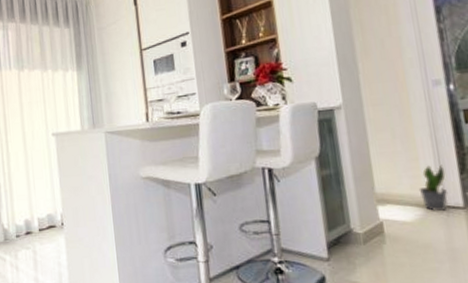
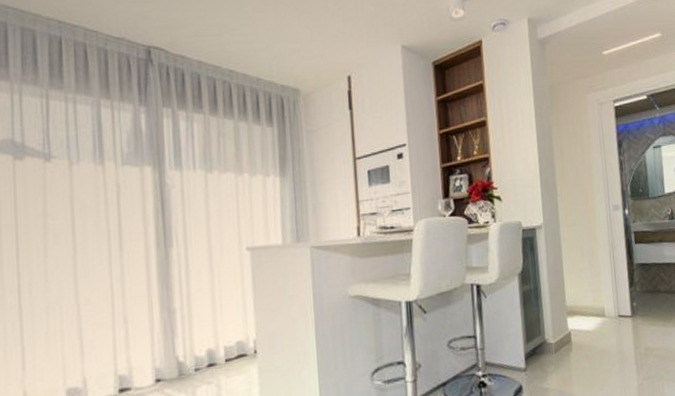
potted plant: present [418,164,449,211] -> none [599,279,621,320]

